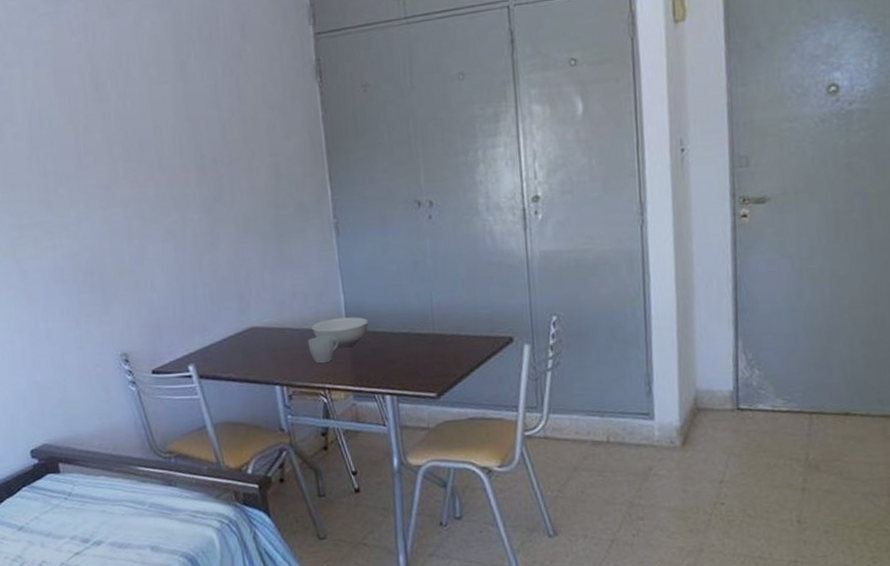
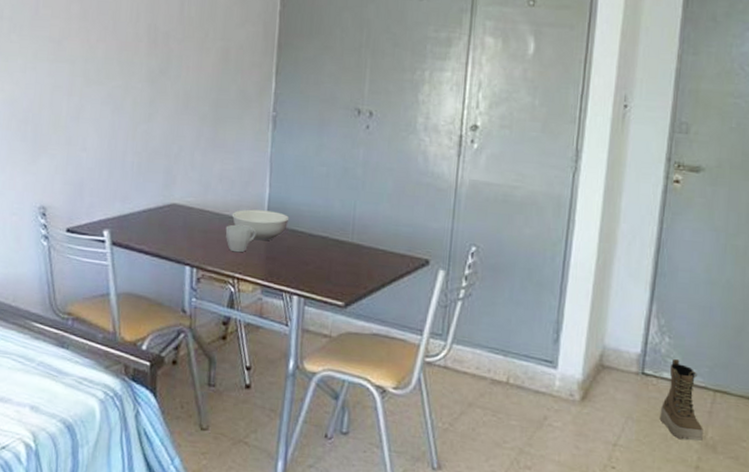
boot: none [760,390,806,466] -> present [659,359,704,441]

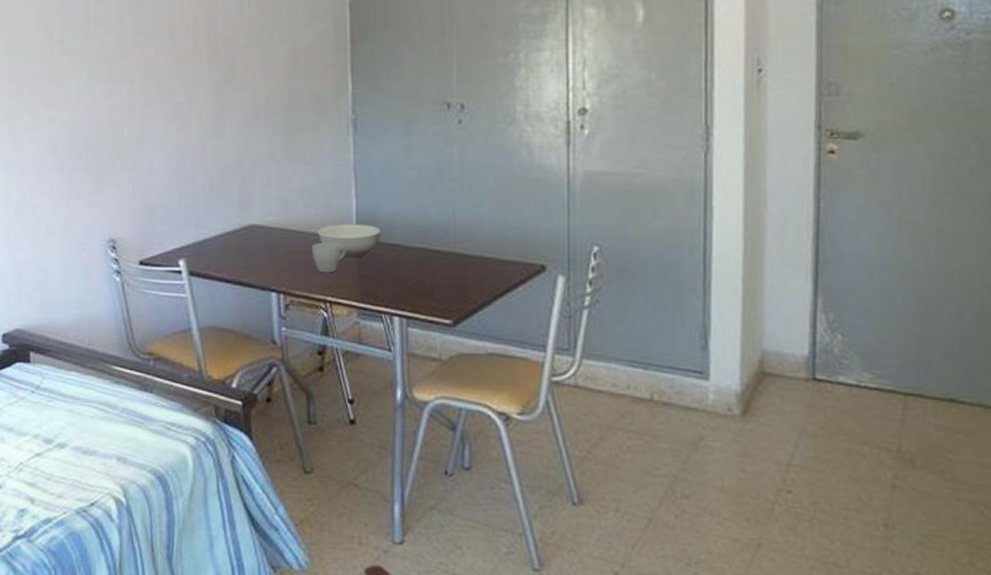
boot: present [659,359,704,441] -> none [839,360,898,455]

